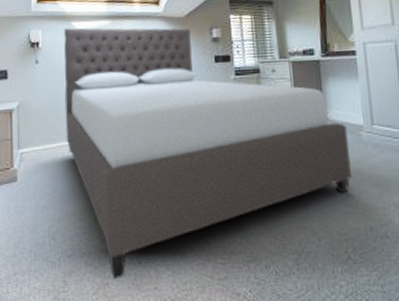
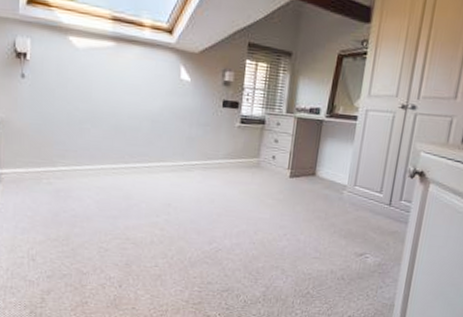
bed: present [64,28,353,280] -> none [53,42,332,300]

